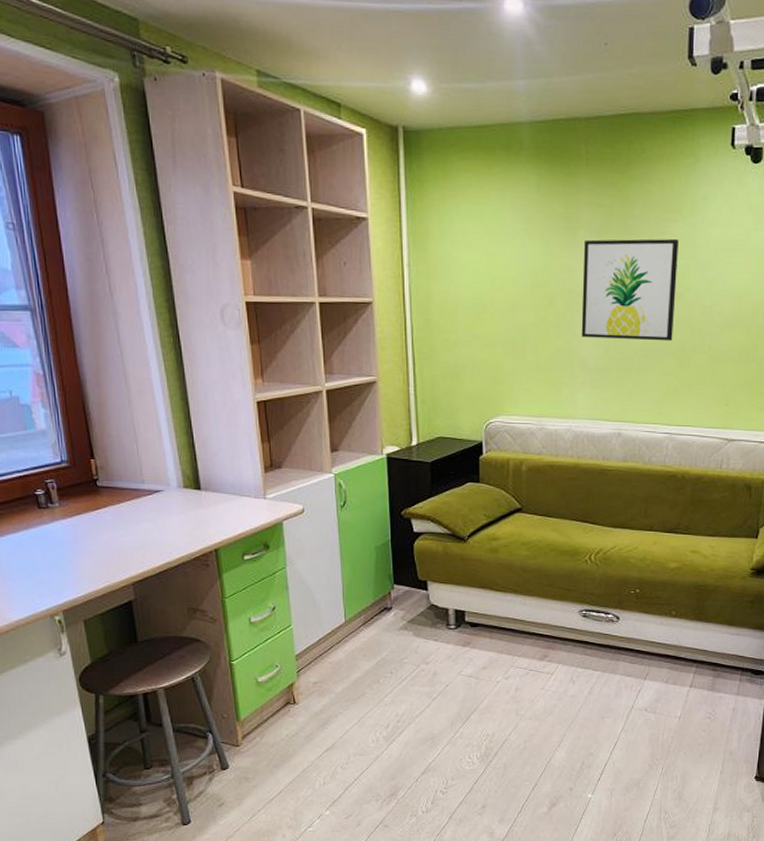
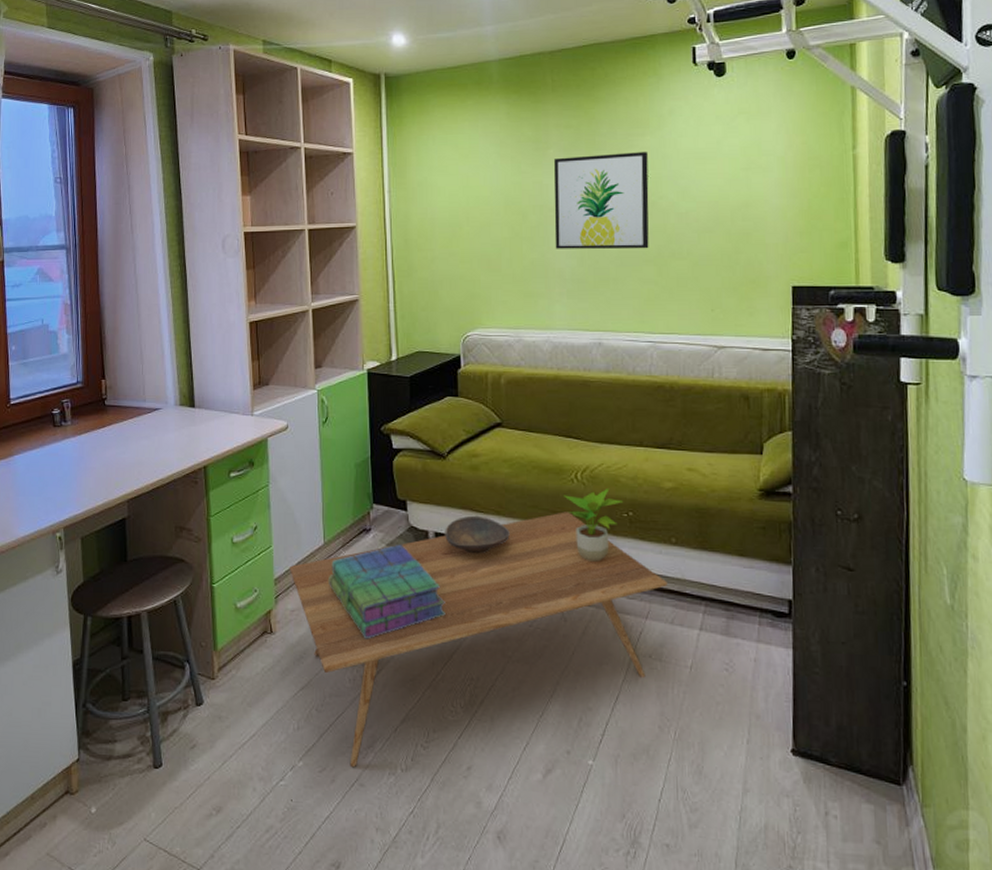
coffee table: none [311,590,666,812] -> present [290,512,667,767]
stack of books: none [350,621,464,706] -> present [329,544,445,639]
decorative bowl: none [464,594,526,628] -> present [445,515,510,554]
potted plant: none [578,568,631,633] -> present [564,487,623,562]

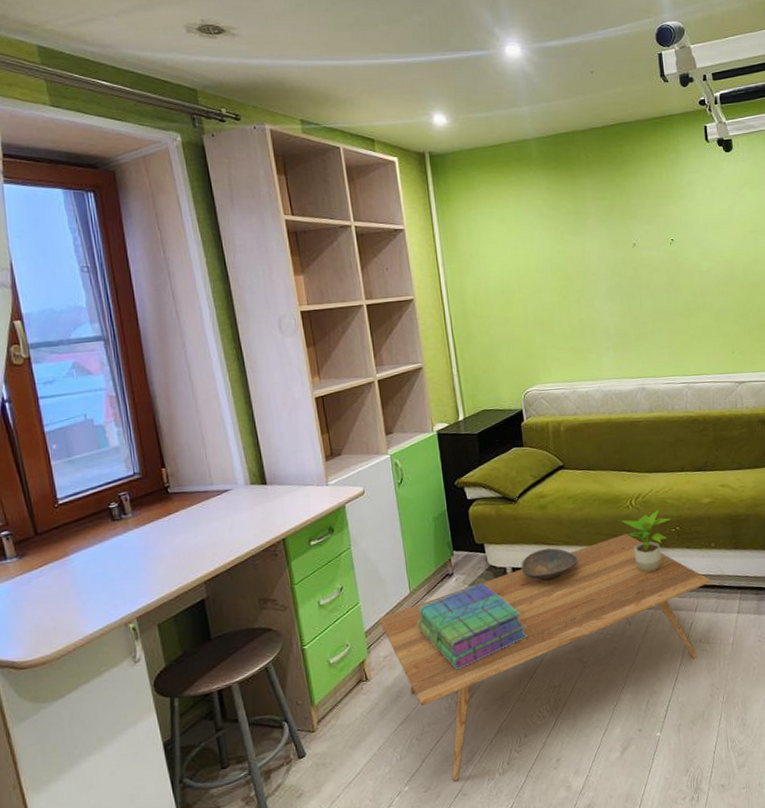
wall art: present [554,152,649,250] -> none [593,219,679,309]

